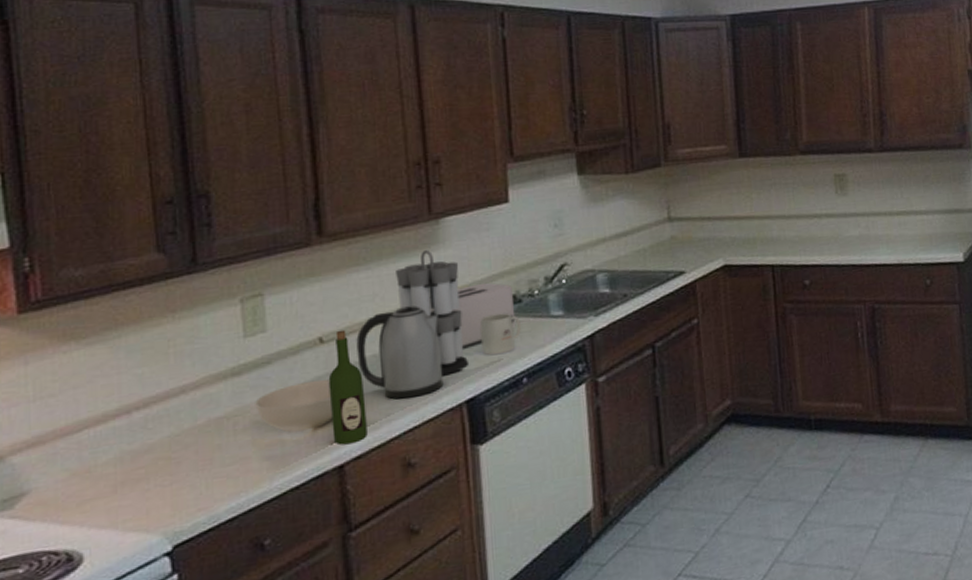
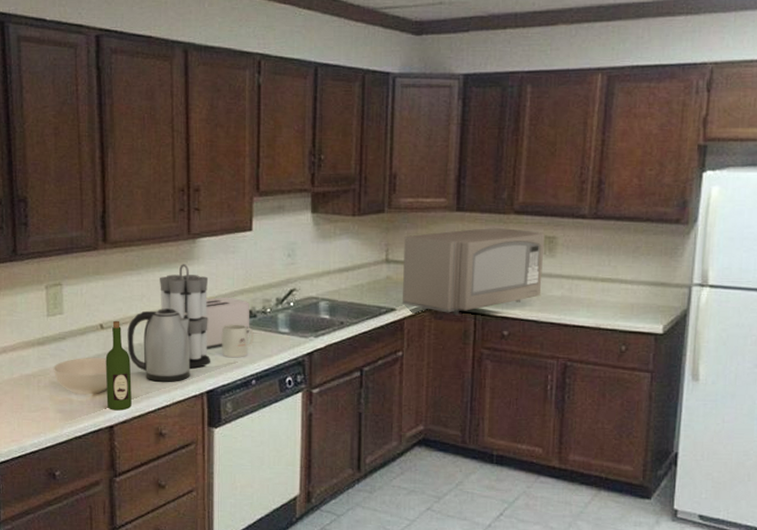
microwave: none [686,170,838,271] -> present [401,227,545,316]

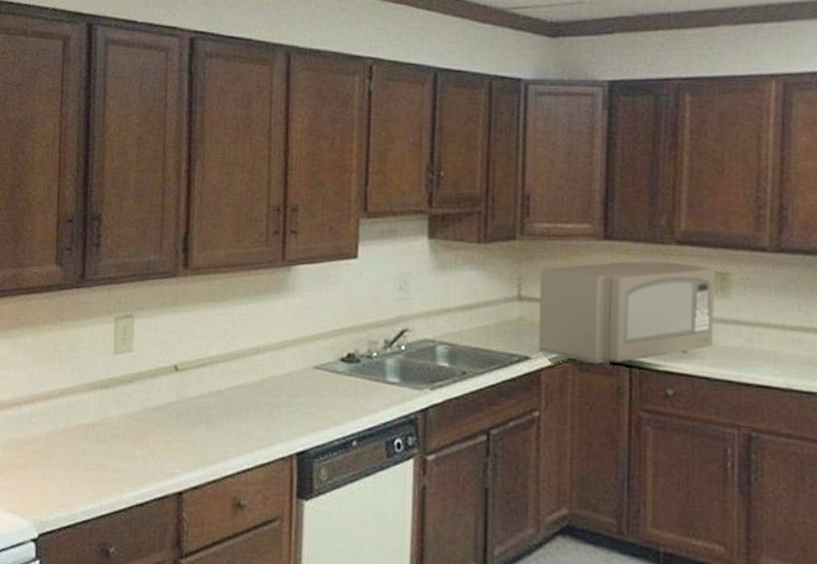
bowl: present [53,357,108,395] -> none [116,405,179,452]
wine bottle: present [105,320,132,411] -> none [176,361,208,474]
kettle: present [127,308,190,382] -> none [204,348,280,440]
spice rack: present [160,264,211,369] -> none [246,296,305,424]
toaster: present [184,297,250,350] -> none [273,336,353,402]
mug: present [221,324,254,358] -> none [316,370,356,413]

